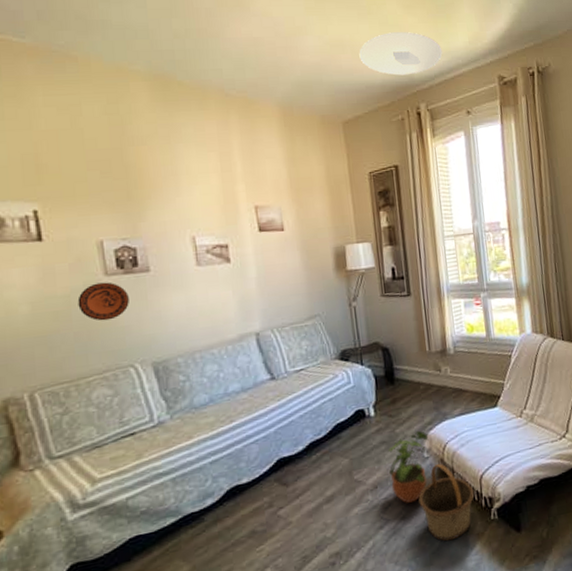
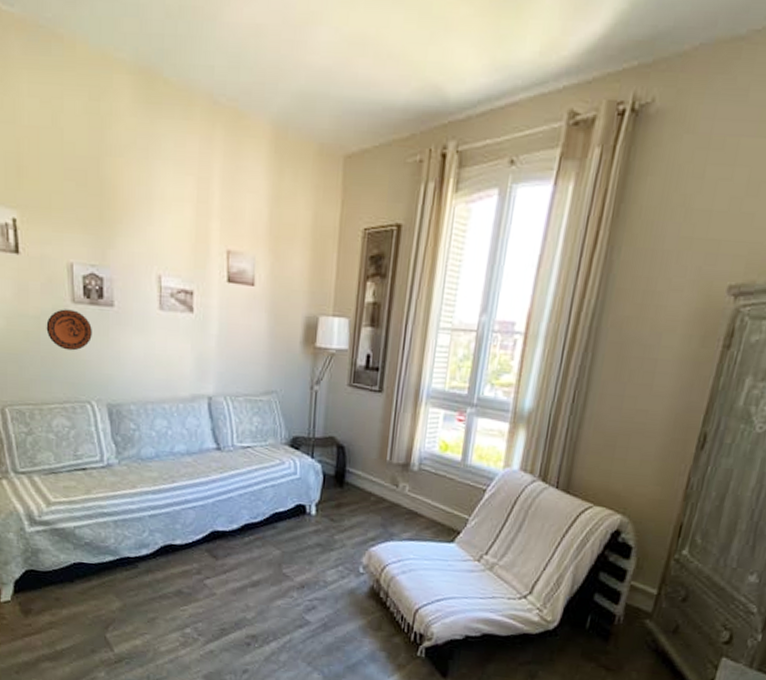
ceiling light: present [359,32,443,76] -> none [382,29,498,97]
potted plant: present [387,430,429,503] -> none [318,543,369,613]
basket: present [418,464,475,541] -> none [344,583,406,662]

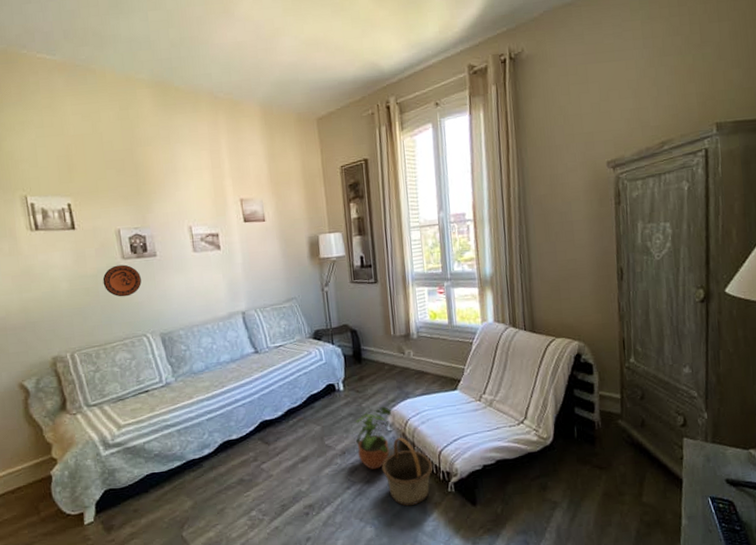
potted plant: none [318,543,369,613] -> present [354,406,392,469]
basket: none [344,583,406,662] -> present [382,437,433,507]

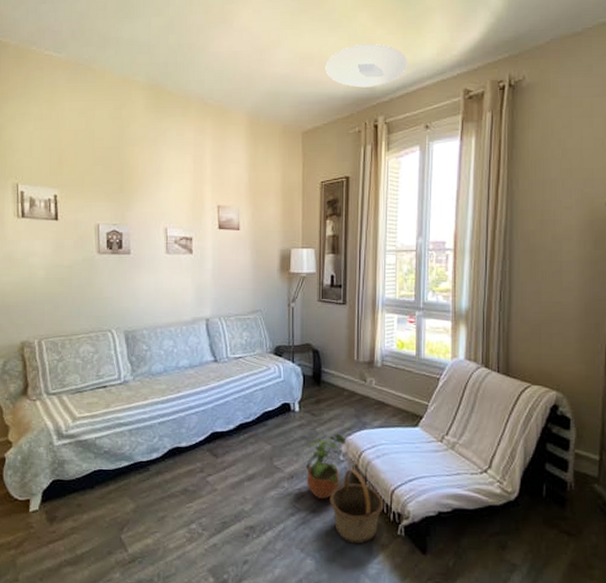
decorative plate: present [103,264,142,297] -> none [77,259,113,291]
ceiling light: none [332,25,413,71] -> present [325,44,408,88]

